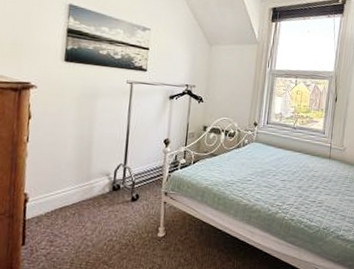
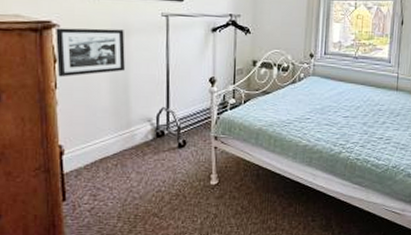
picture frame: none [31,88,93,132] -> present [56,27,125,77]

